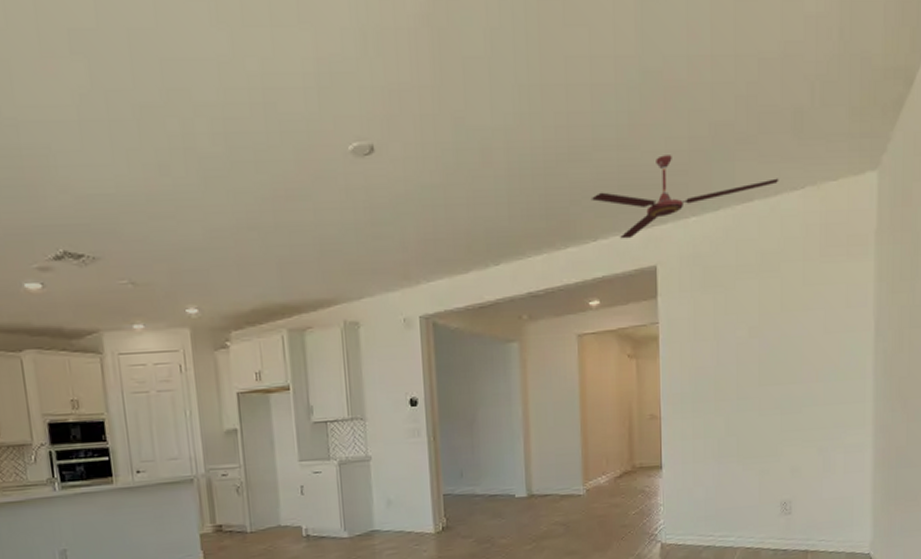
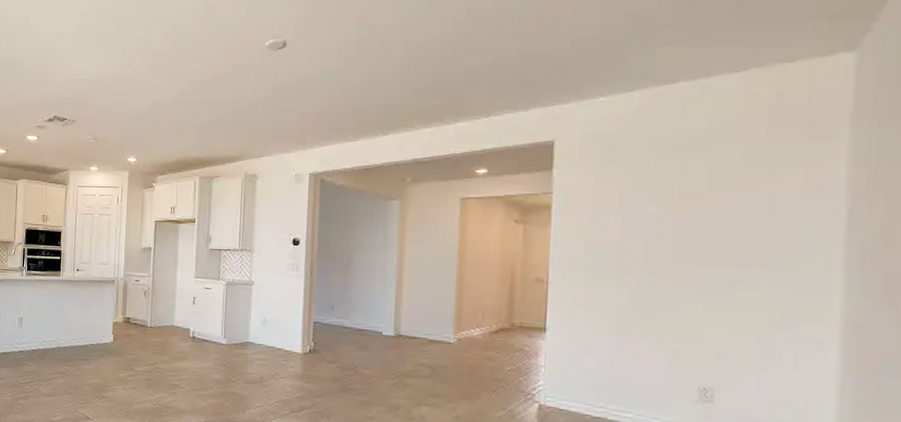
ceiling fan: present [591,155,779,239] -> none [486,42,713,116]

